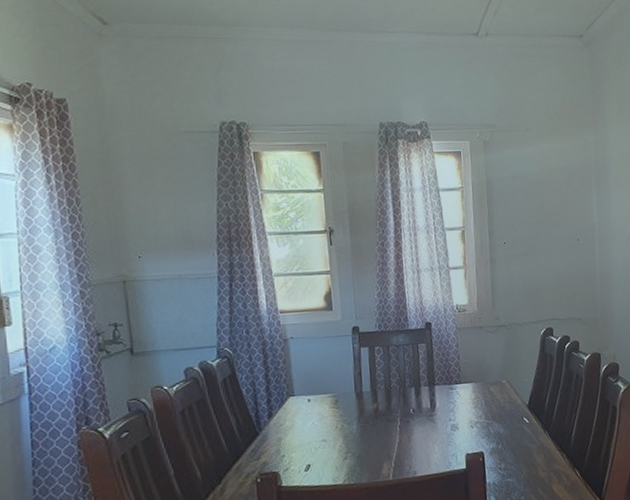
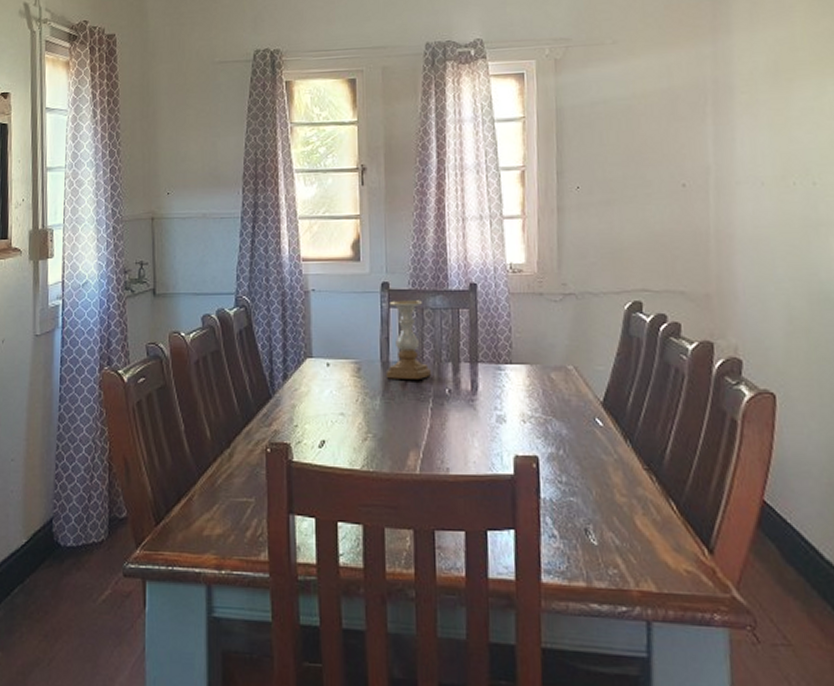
candle holder: none [360,339,398,407] -> present [385,300,431,379]

